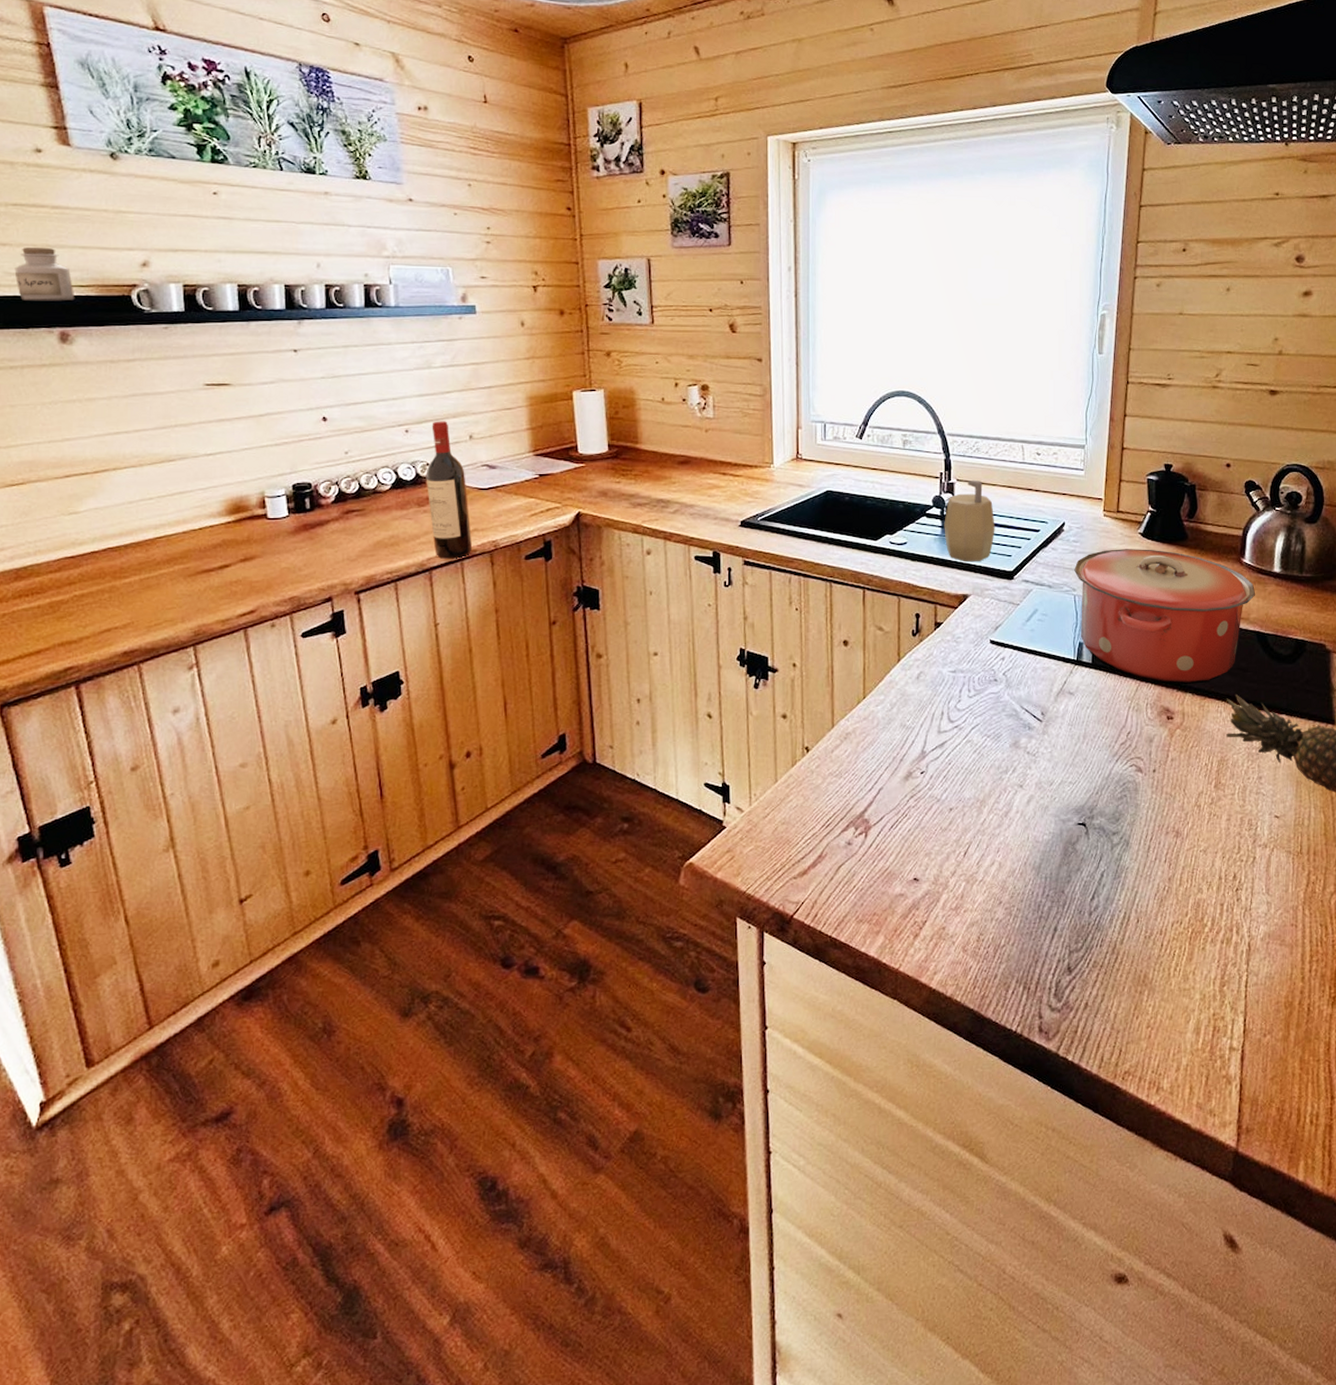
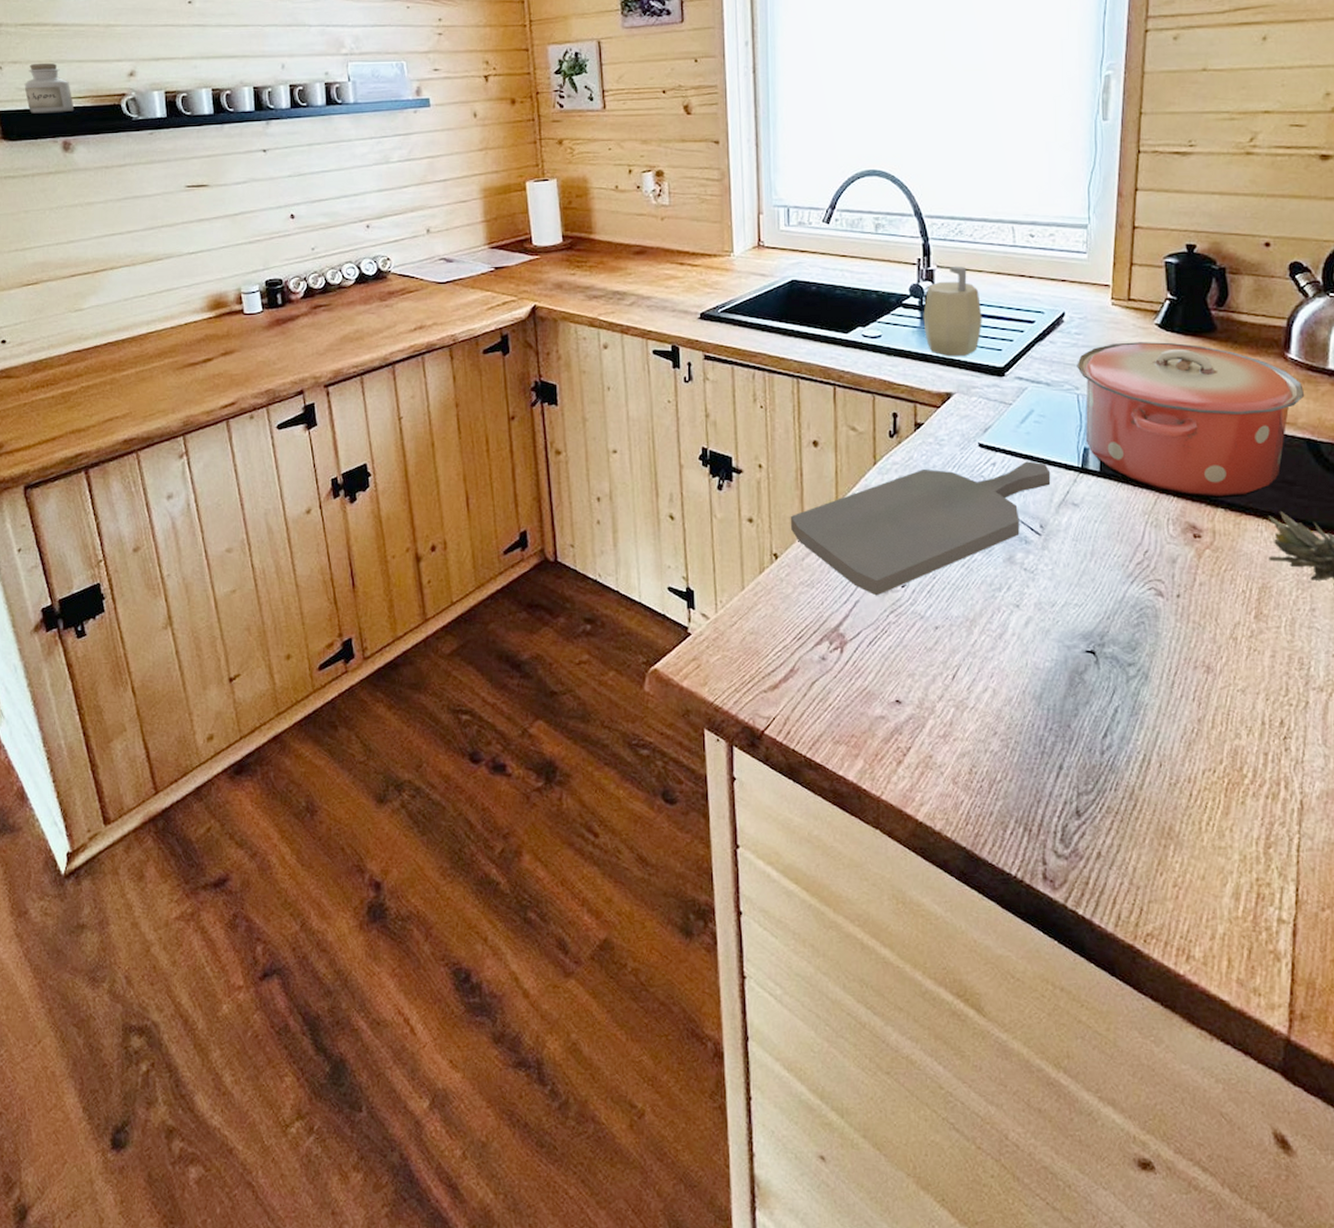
wine bottle: present [425,421,473,559] -> none [386,215,433,353]
cutting board: none [821,655,1051,783] -> present [790,461,1051,596]

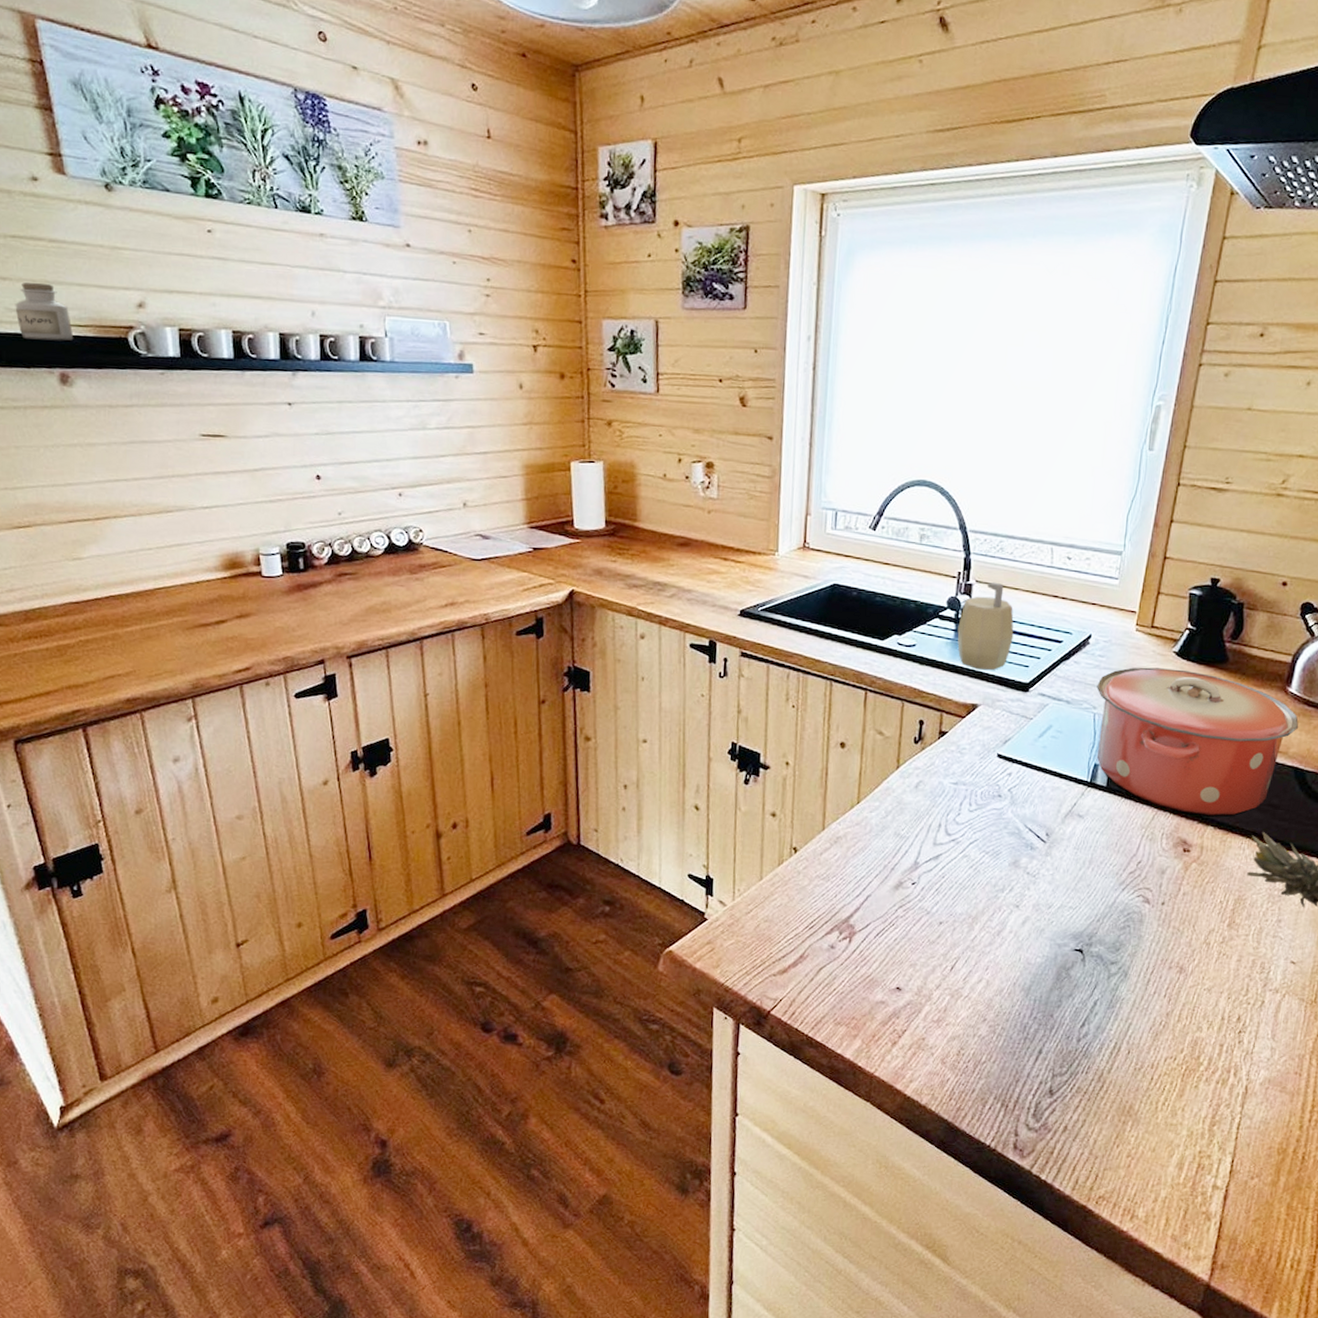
cutting board: present [790,461,1051,596] -> none [811,773,1061,892]

